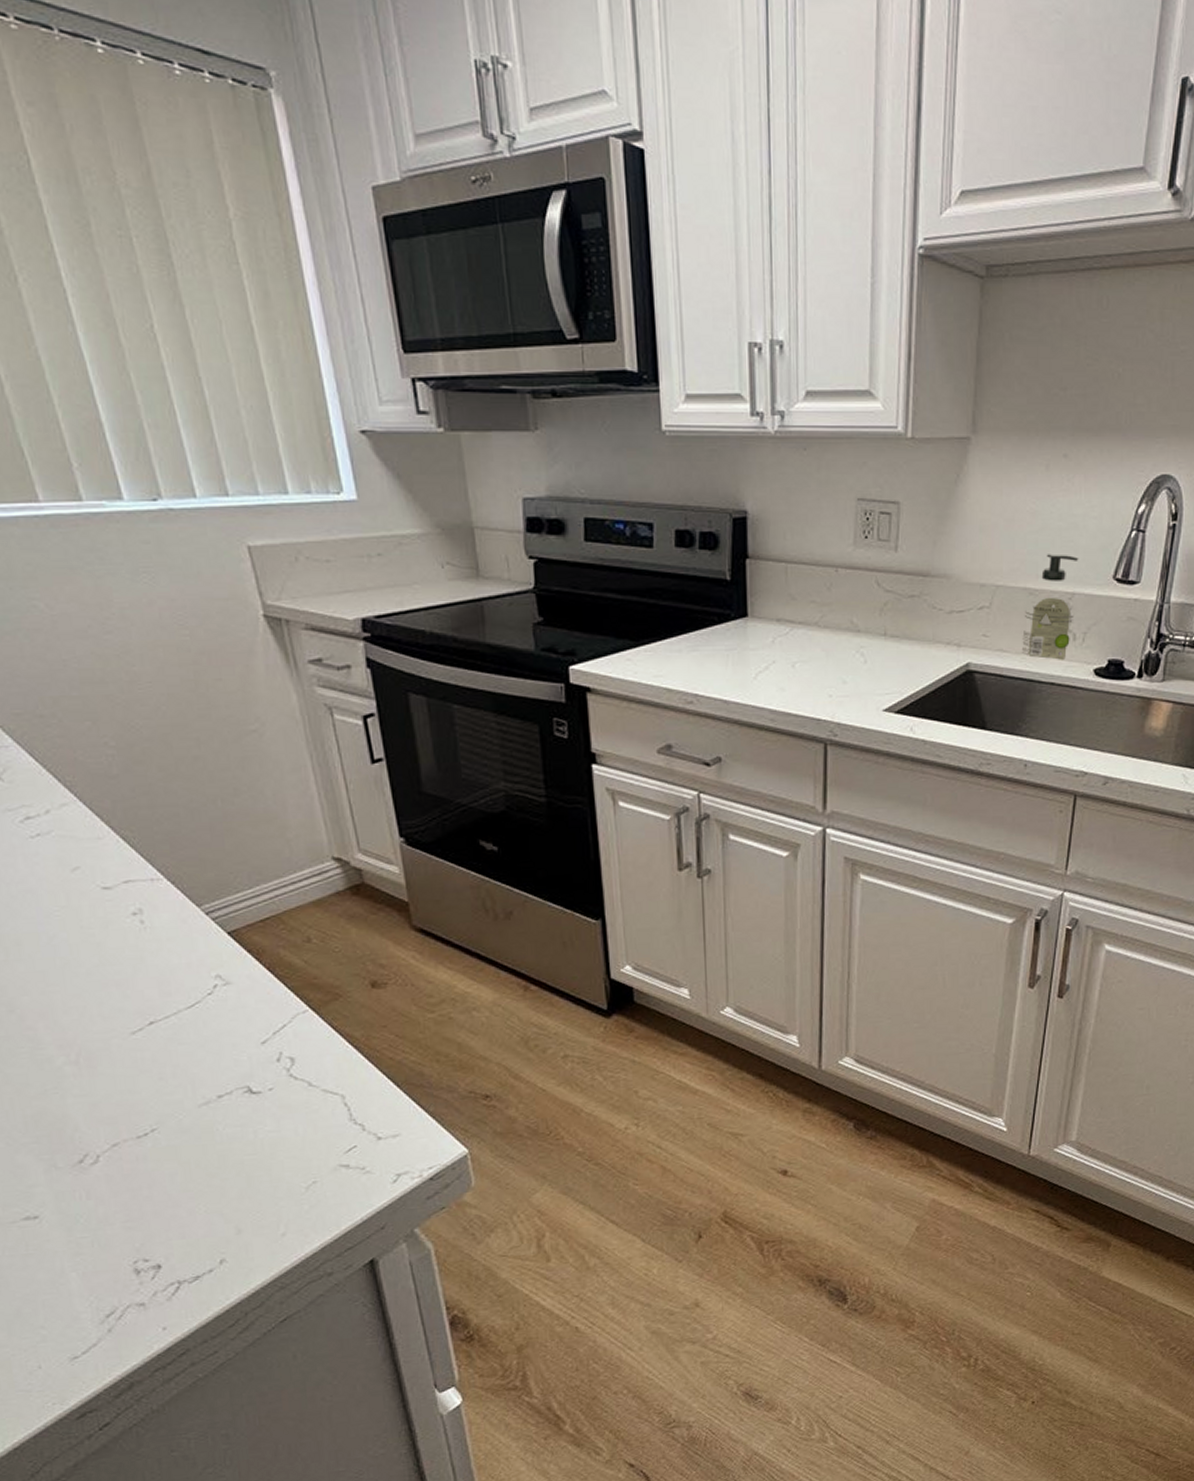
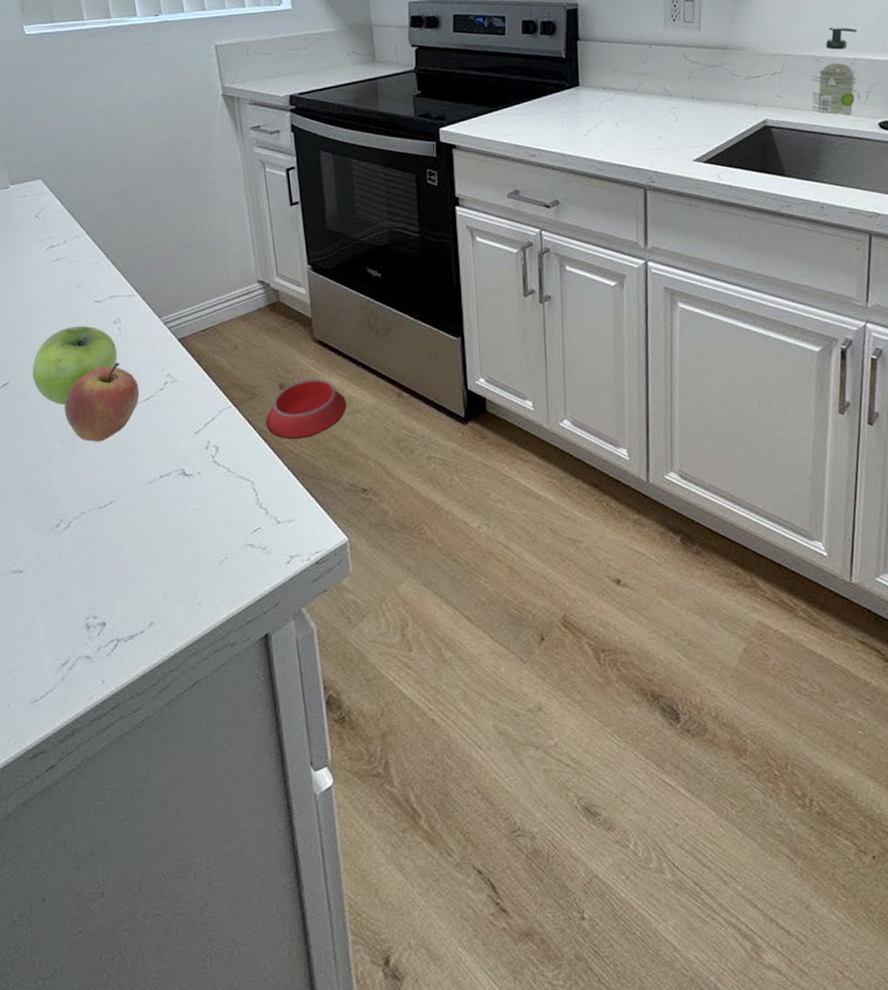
fruit: none [18,919,144,1019] -> present [32,325,118,405]
fruit: none [72,963,180,1061] -> present [64,362,140,442]
pet bowl: none [355,973,459,1045] -> present [266,379,346,439]

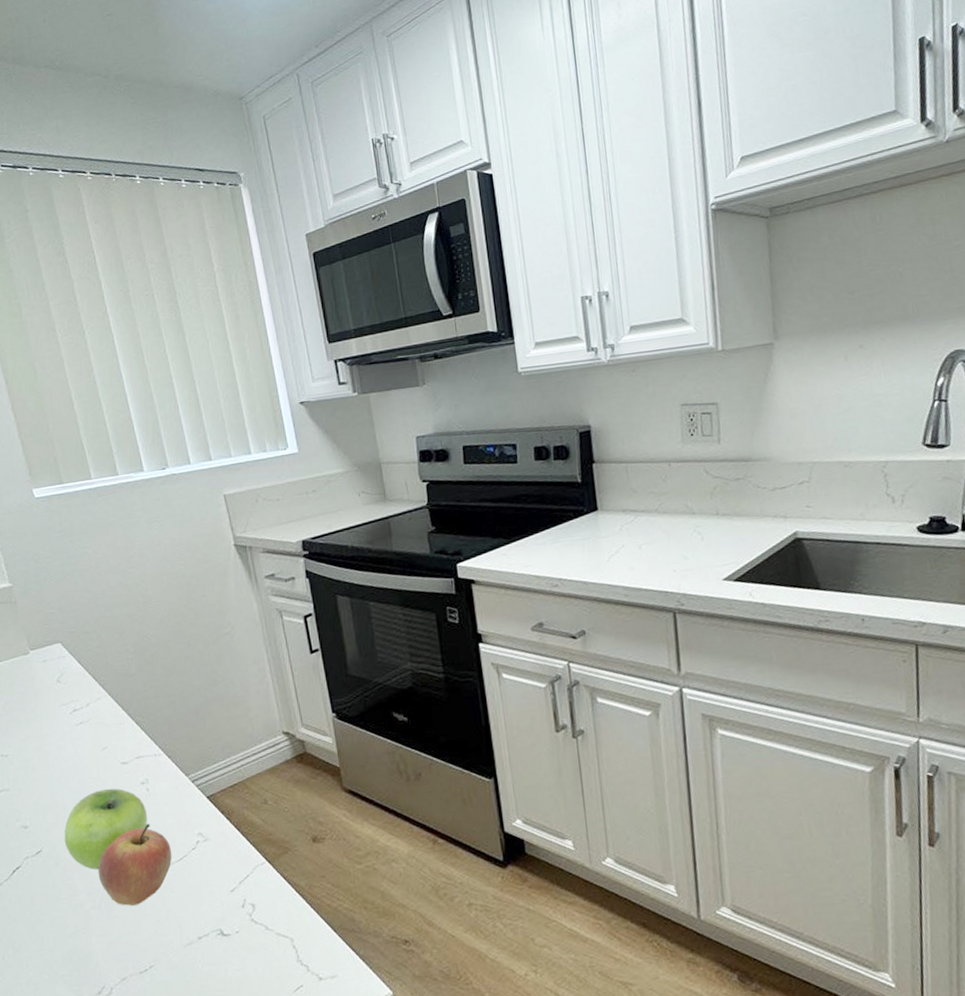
pet bowl: present [266,379,346,439] -> none [301,829,381,893]
soap dispenser: present [812,27,858,116] -> none [843,429,891,522]

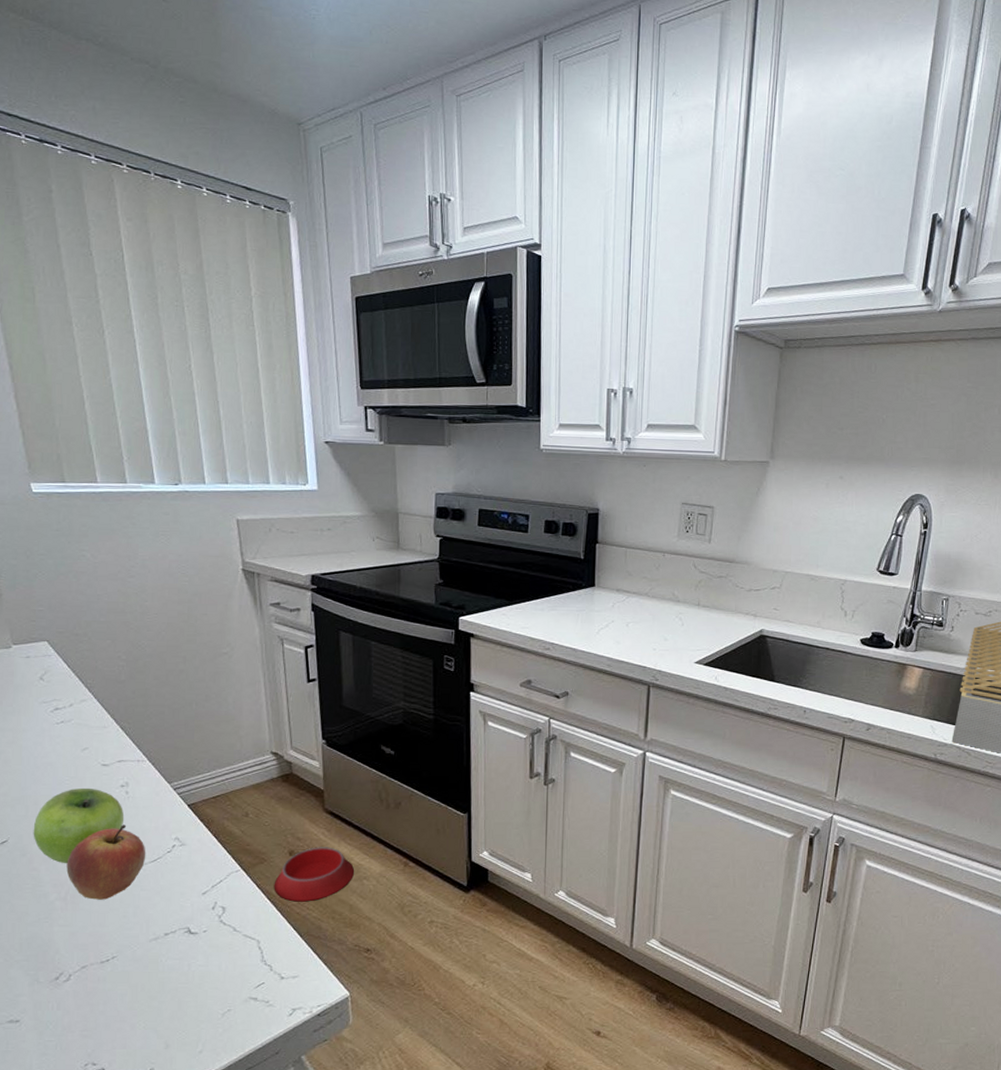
pet bowl: none [301,829,381,893] -> present [274,847,354,902]

